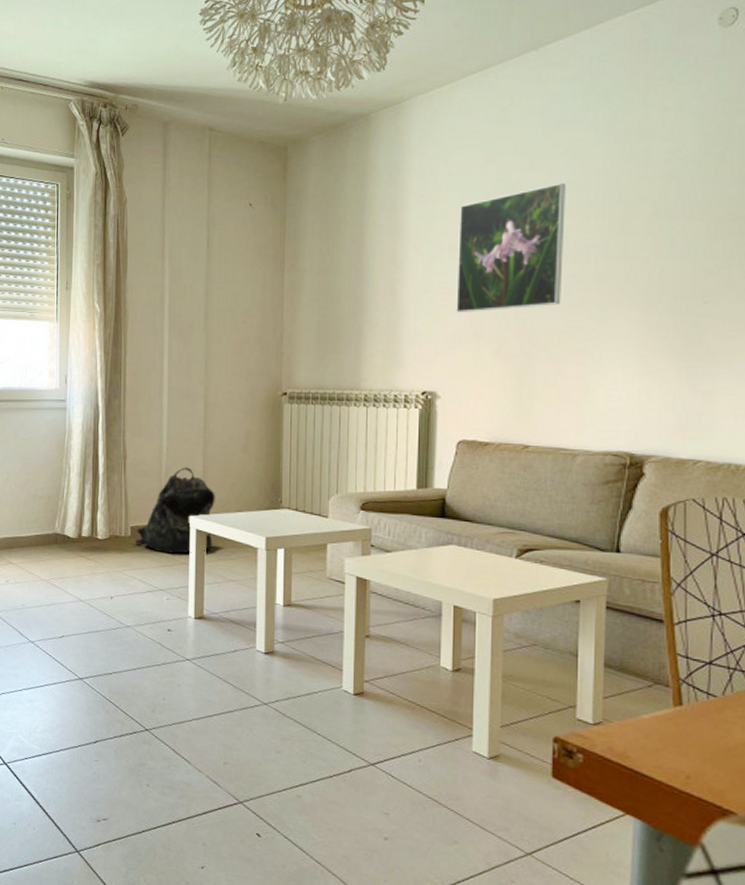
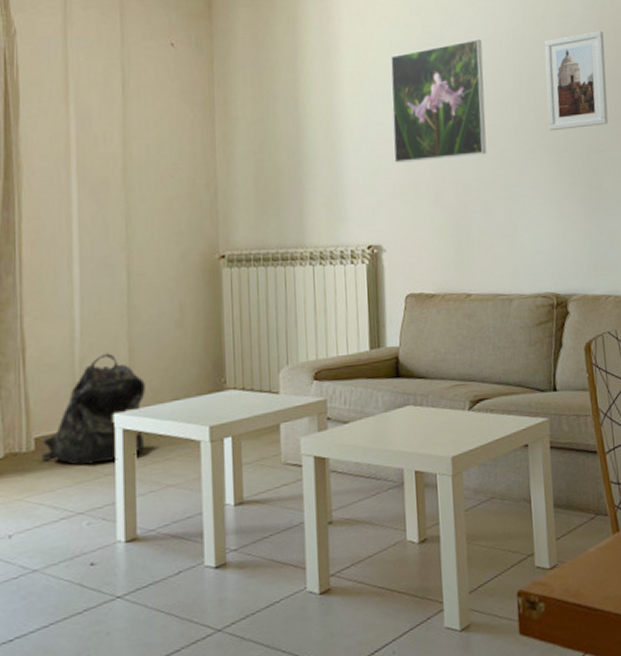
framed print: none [639,165,727,280] -> present [544,31,609,131]

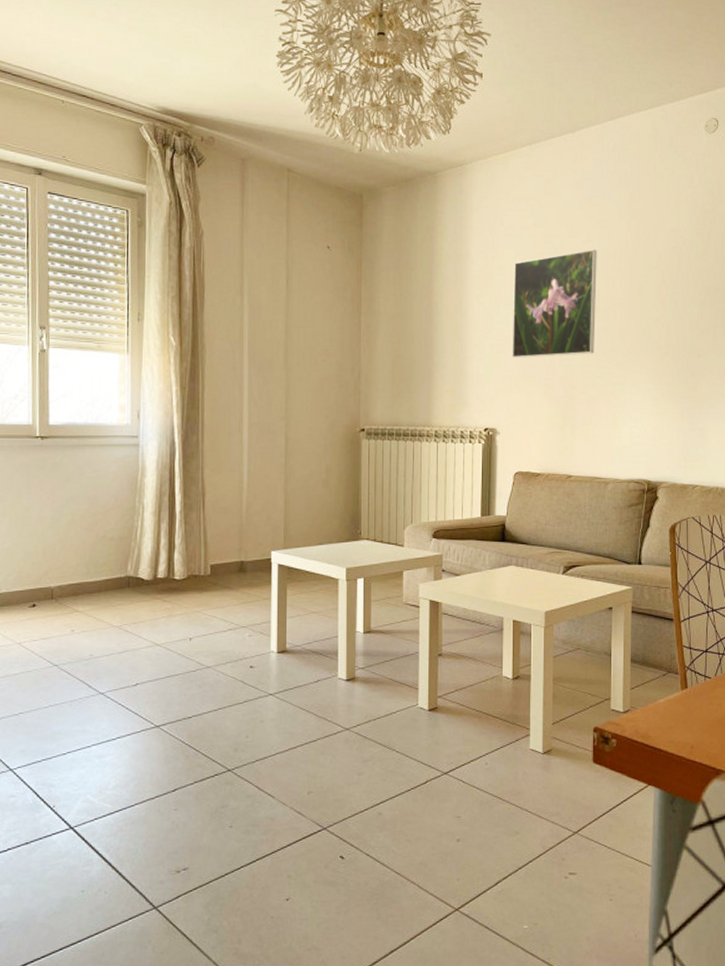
backpack: present [42,353,145,466] -> none [216,503,297,590]
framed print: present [544,31,609,131] -> none [652,245,712,336]

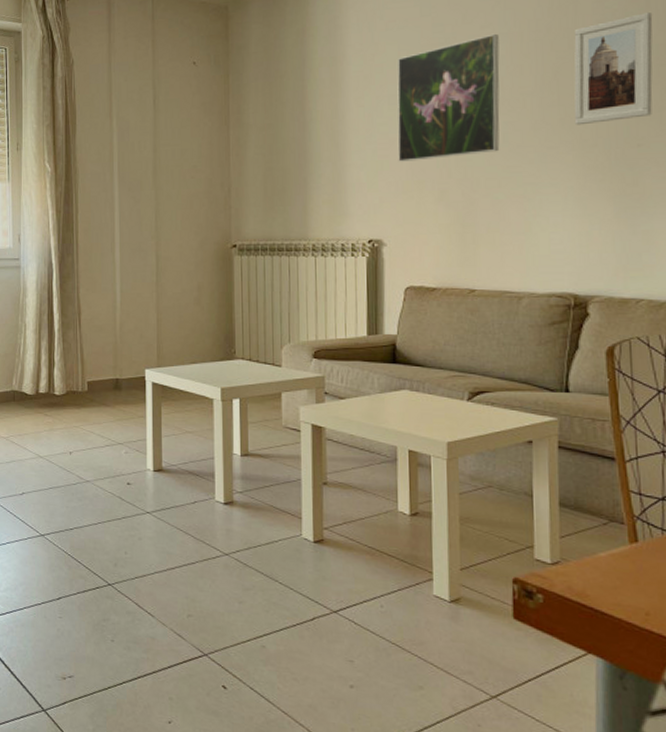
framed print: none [652,245,712,336] -> present [574,13,653,126]

